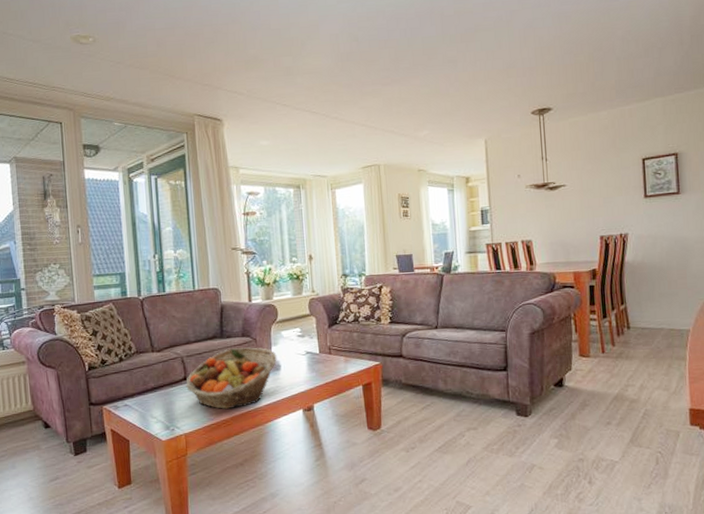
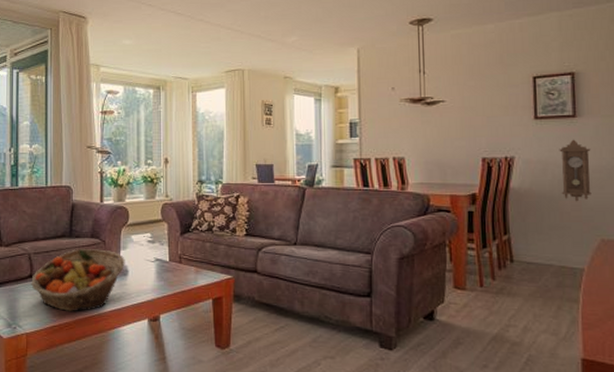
pendulum clock: none [666,214,694,271] -> present [559,139,591,202]

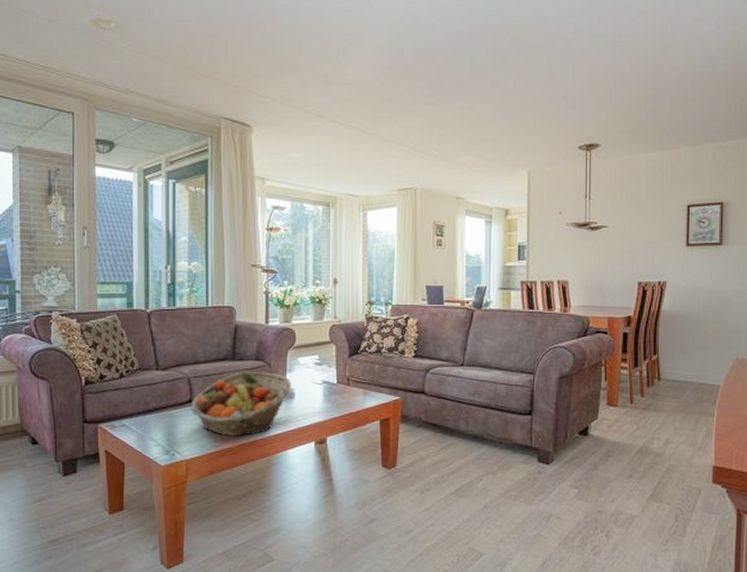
pendulum clock: present [559,139,591,202] -> none [705,265,733,324]

